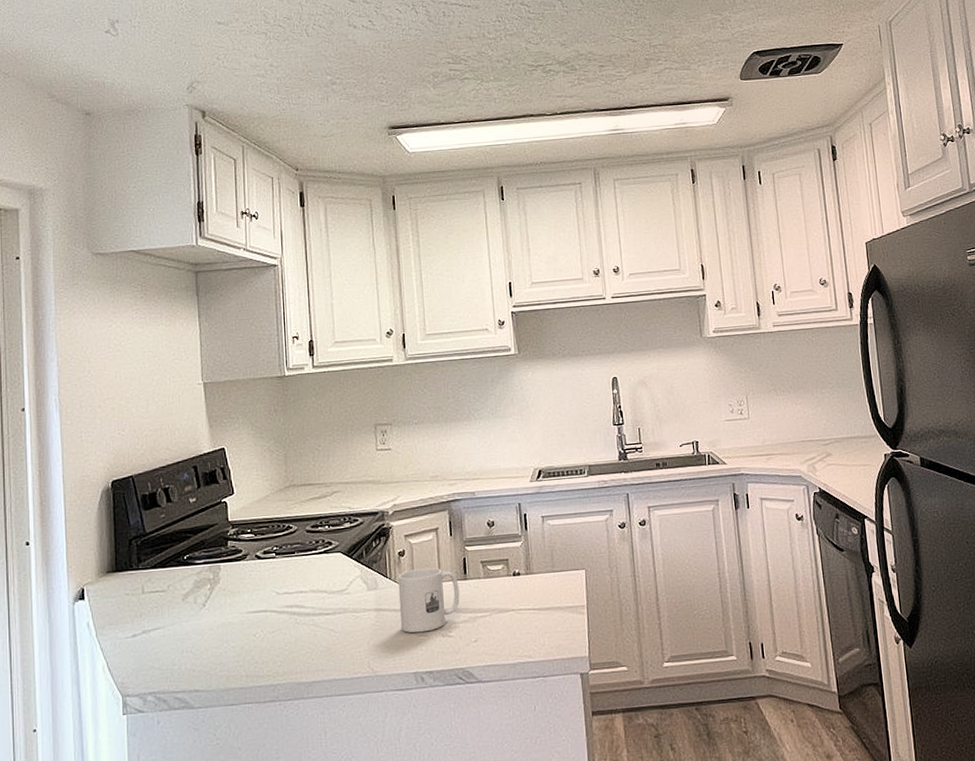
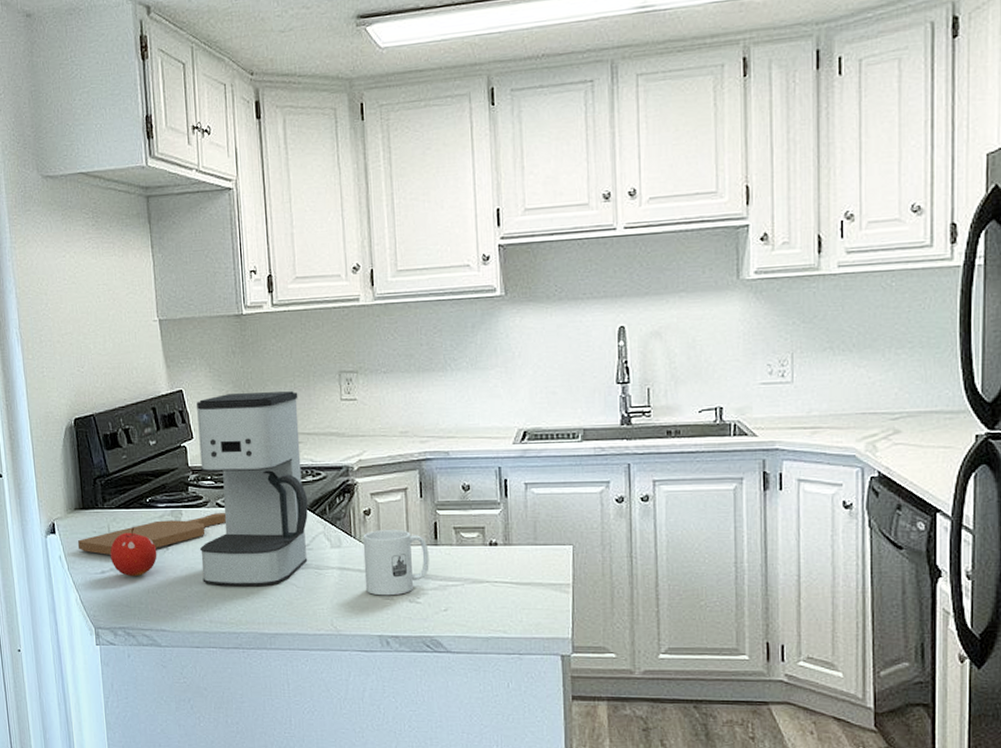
cutting board: none [109,564,265,617] -> present [78,513,226,555]
fruit: none [142,586,193,638] -> present [110,527,157,577]
coffee maker: none [237,444,346,639] -> present [197,391,308,587]

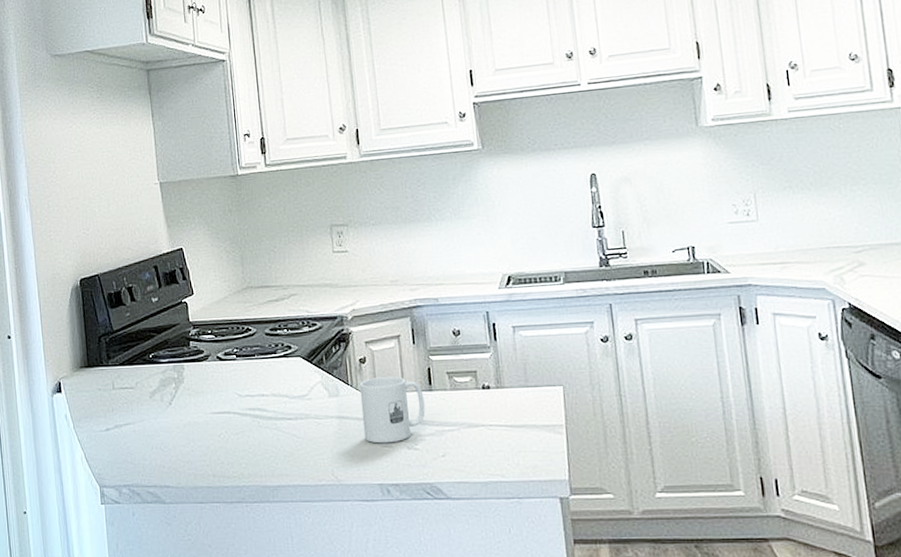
cutting board: present [78,513,226,555] -> none [84,366,227,412]
fruit: present [110,527,157,577] -> none [114,383,161,433]
coffee maker: present [197,391,308,587] -> none [196,245,307,440]

